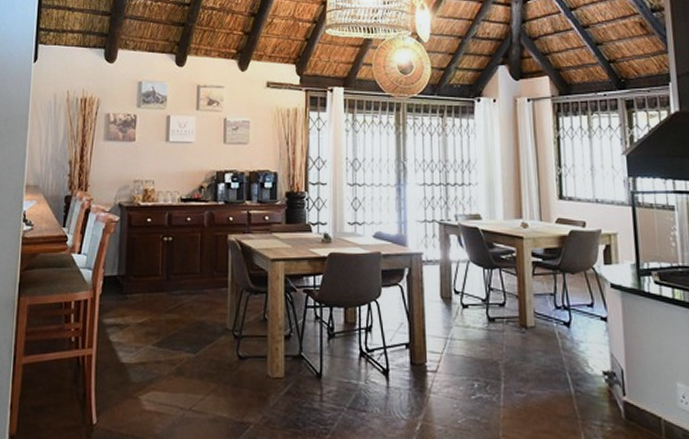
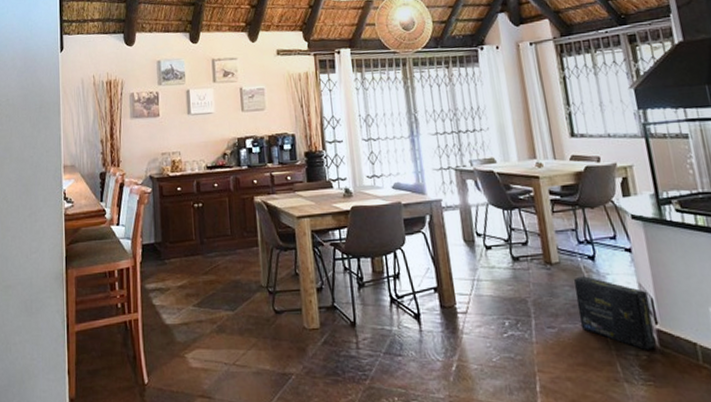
box: none [547,342,622,421] -> present [574,276,657,350]

